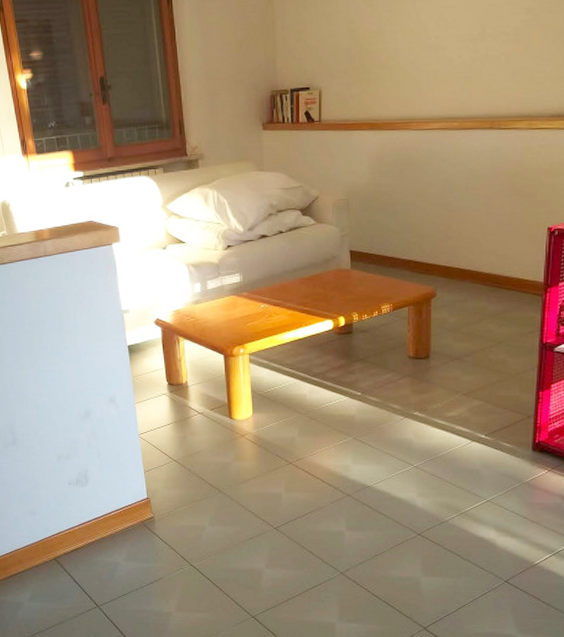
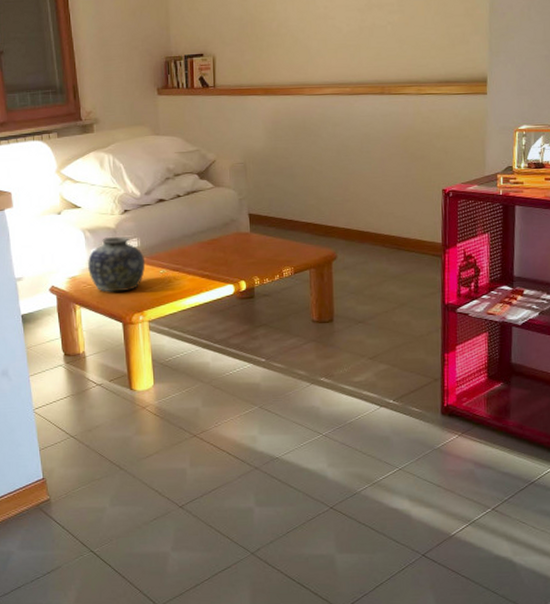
vase: none [192,272,247,326] -> present [88,237,146,292]

